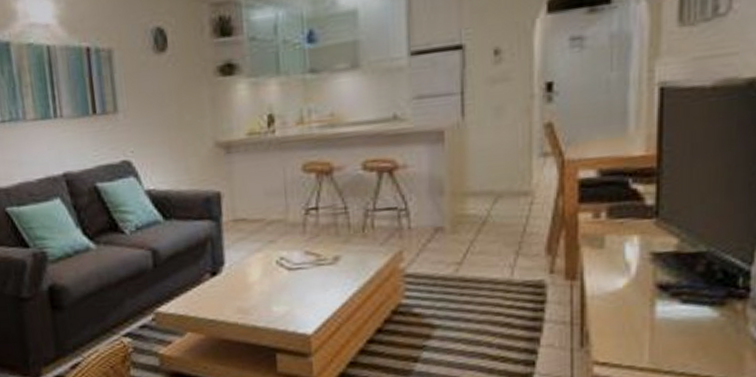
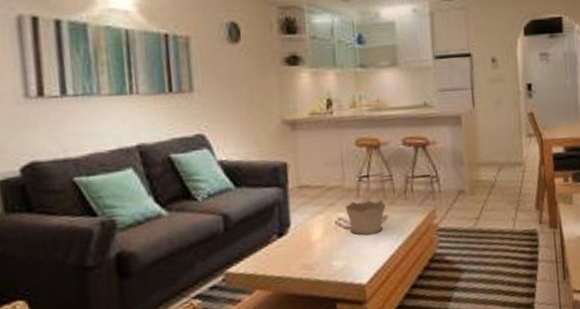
clay pot: none [288,236,339,279] -> present [345,199,387,236]

